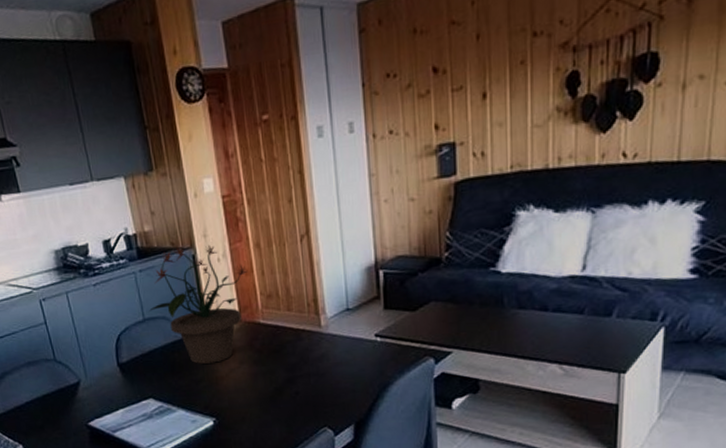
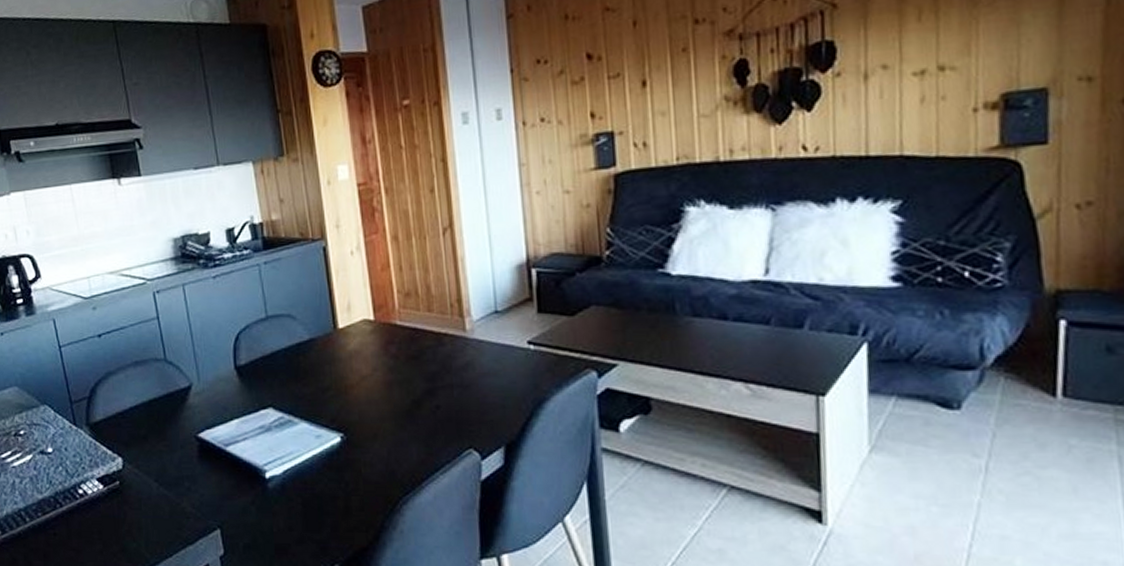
potted plant: present [149,244,248,364] -> none [273,236,384,370]

